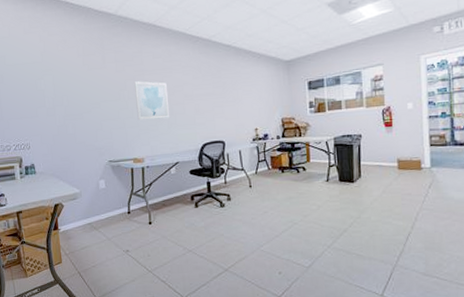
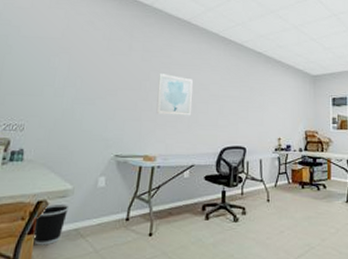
wastebasket: none [56,205,81,238] -> present [33,204,70,245]

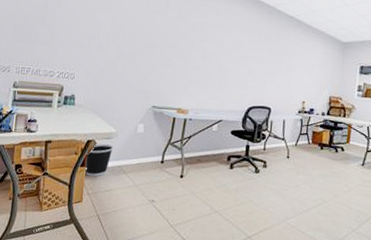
wall art: present [156,73,193,116] -> none [190,33,225,75]

